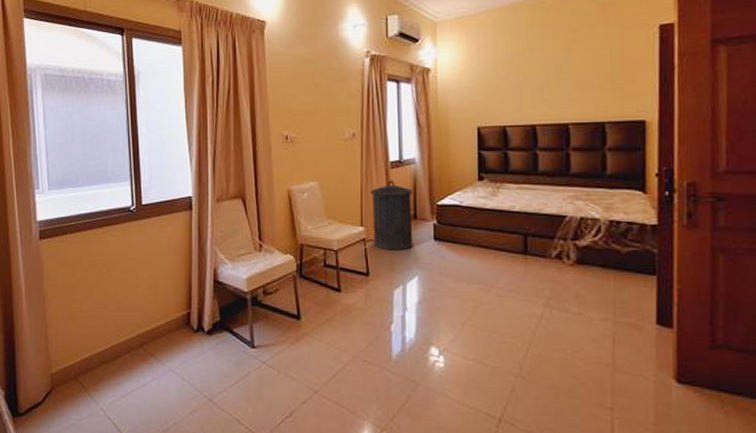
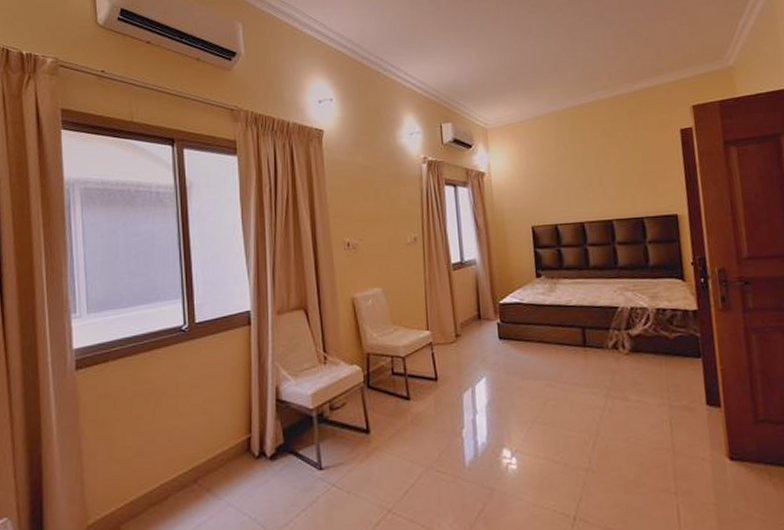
trash can: present [371,180,414,251] -> none [435,282,479,353]

